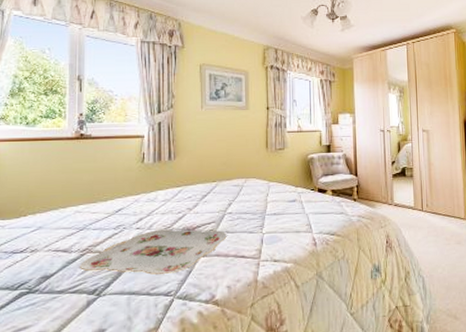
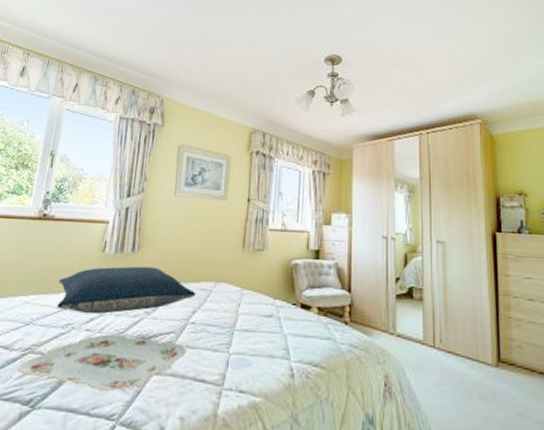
pillow: none [105,171,230,216] -> present [56,266,196,314]

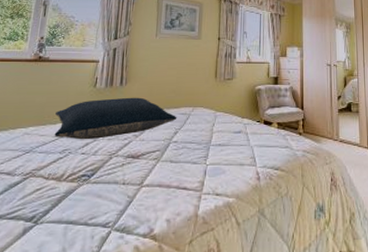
serving tray: present [17,334,187,391] -> none [20,156,171,203]

